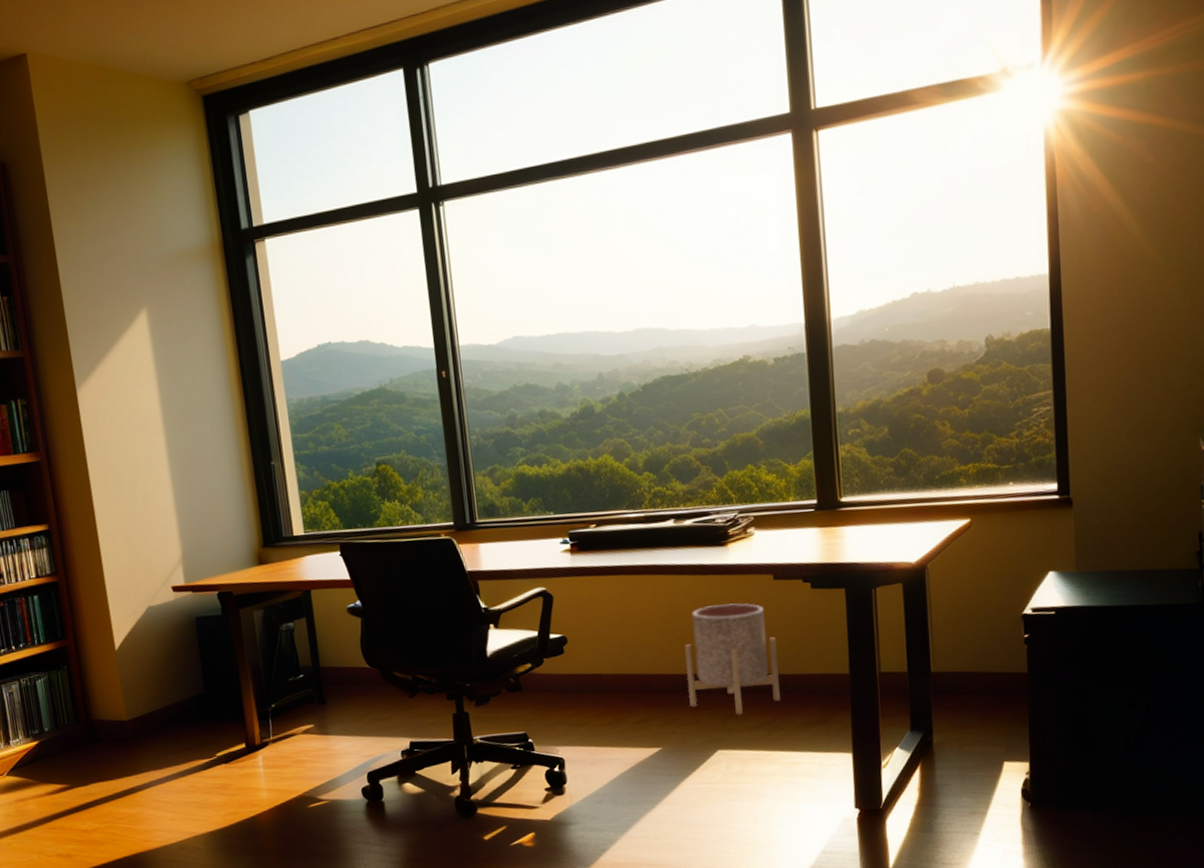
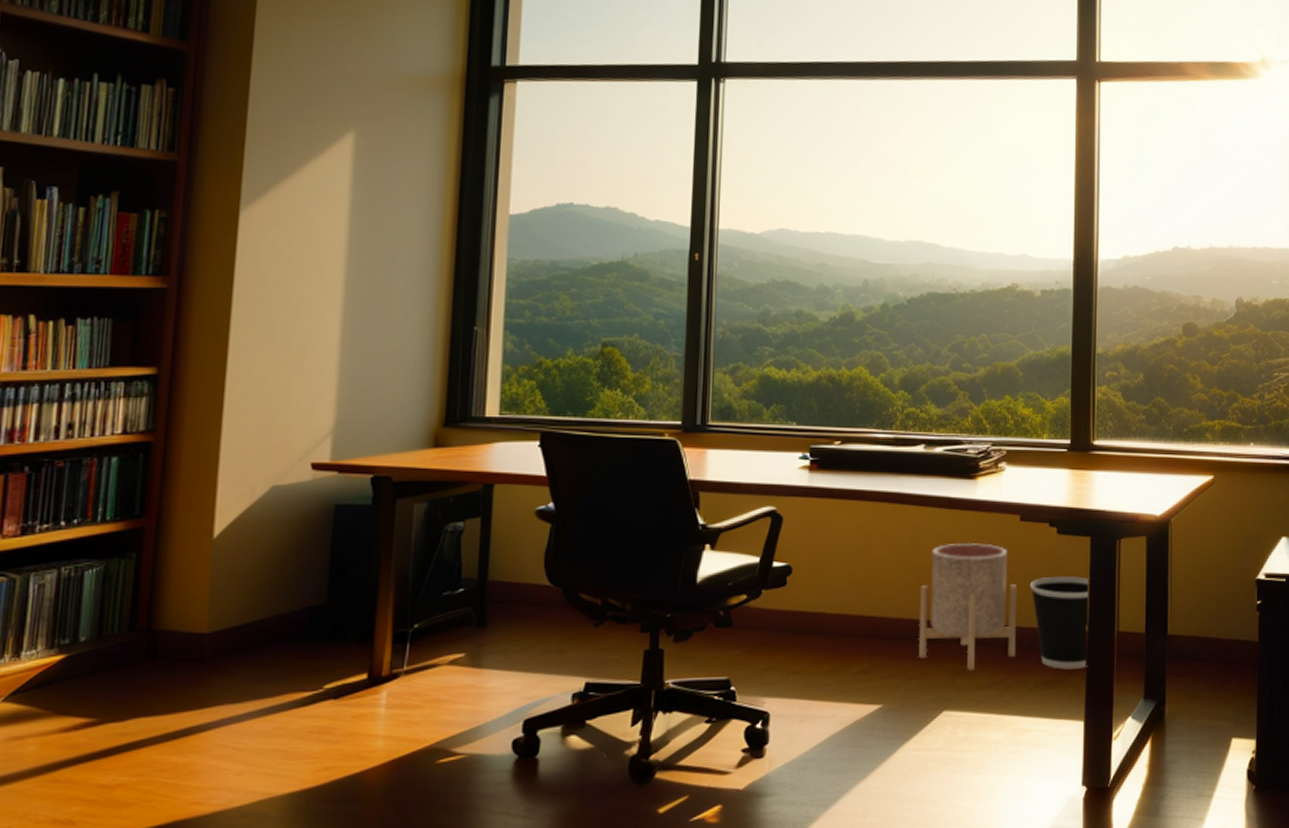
wastebasket: none [788,625,853,709] -> present [1029,576,1088,670]

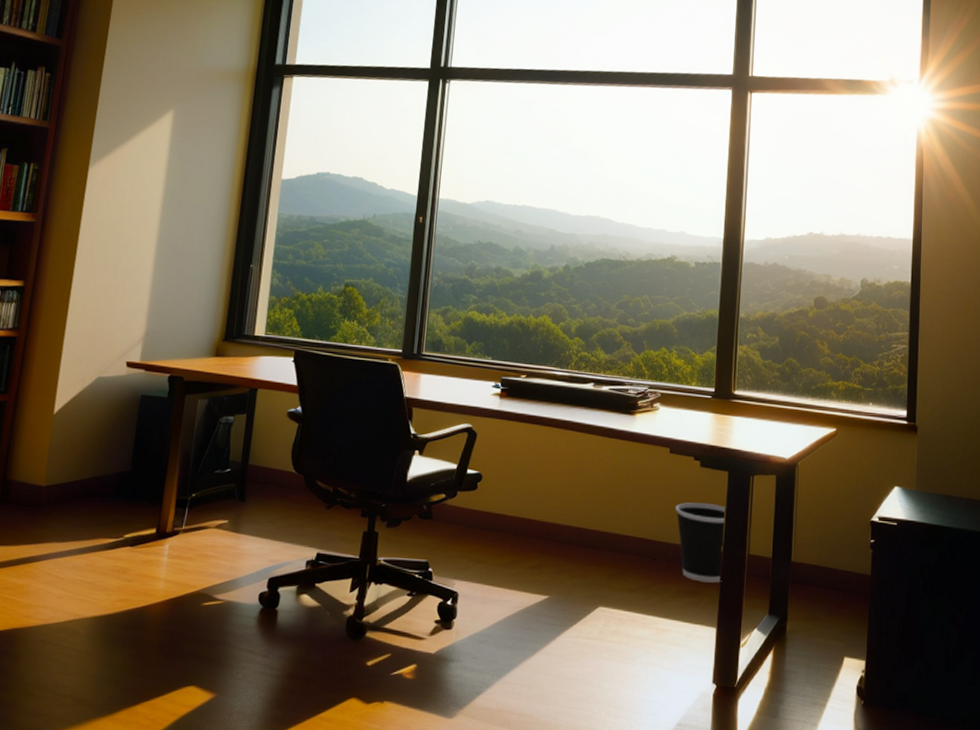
planter: present [918,542,1016,671] -> none [580,466,664,575]

